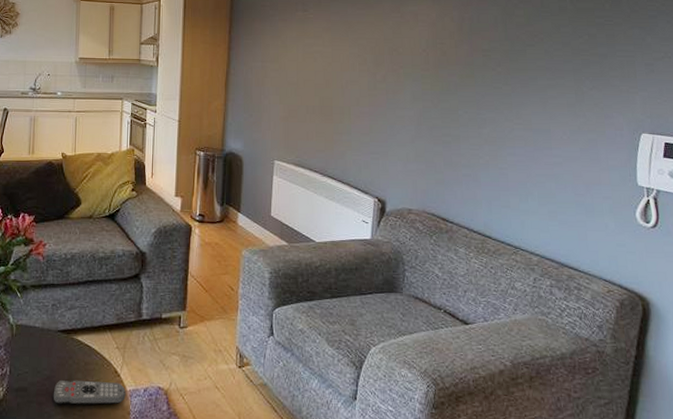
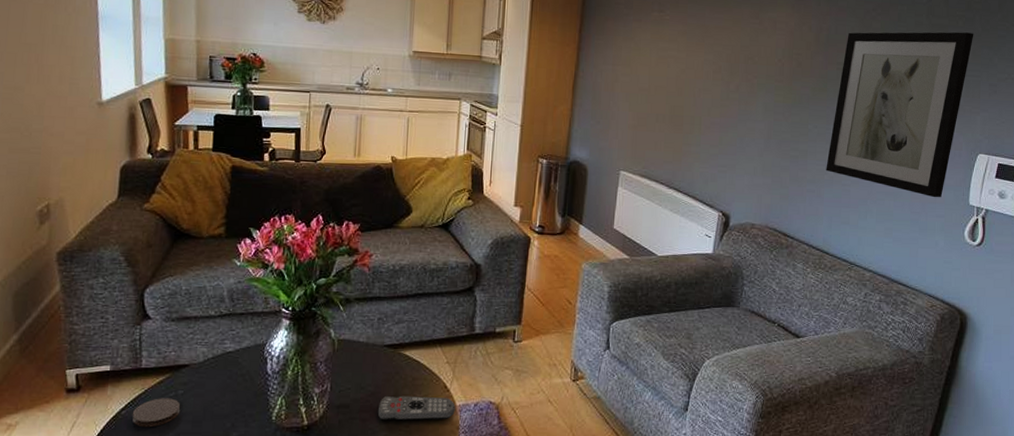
wall art: none [480,14,623,179] -> present [826,32,974,198]

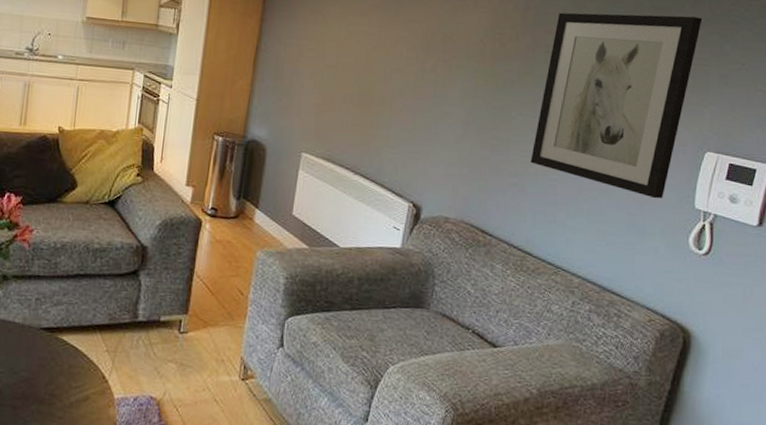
remote control: present [377,395,455,421] -> none [30,383,114,414]

